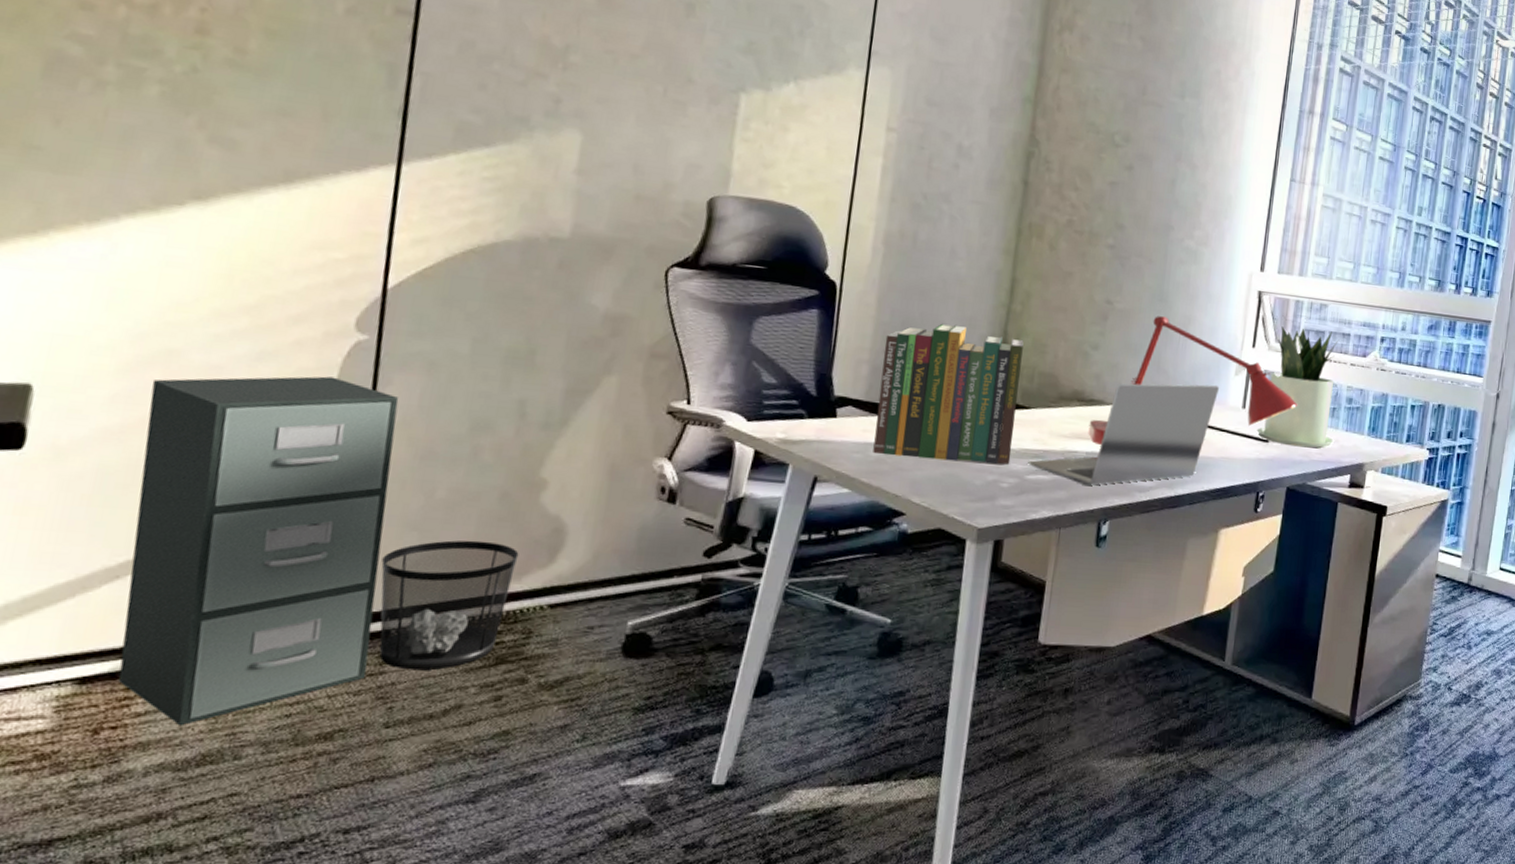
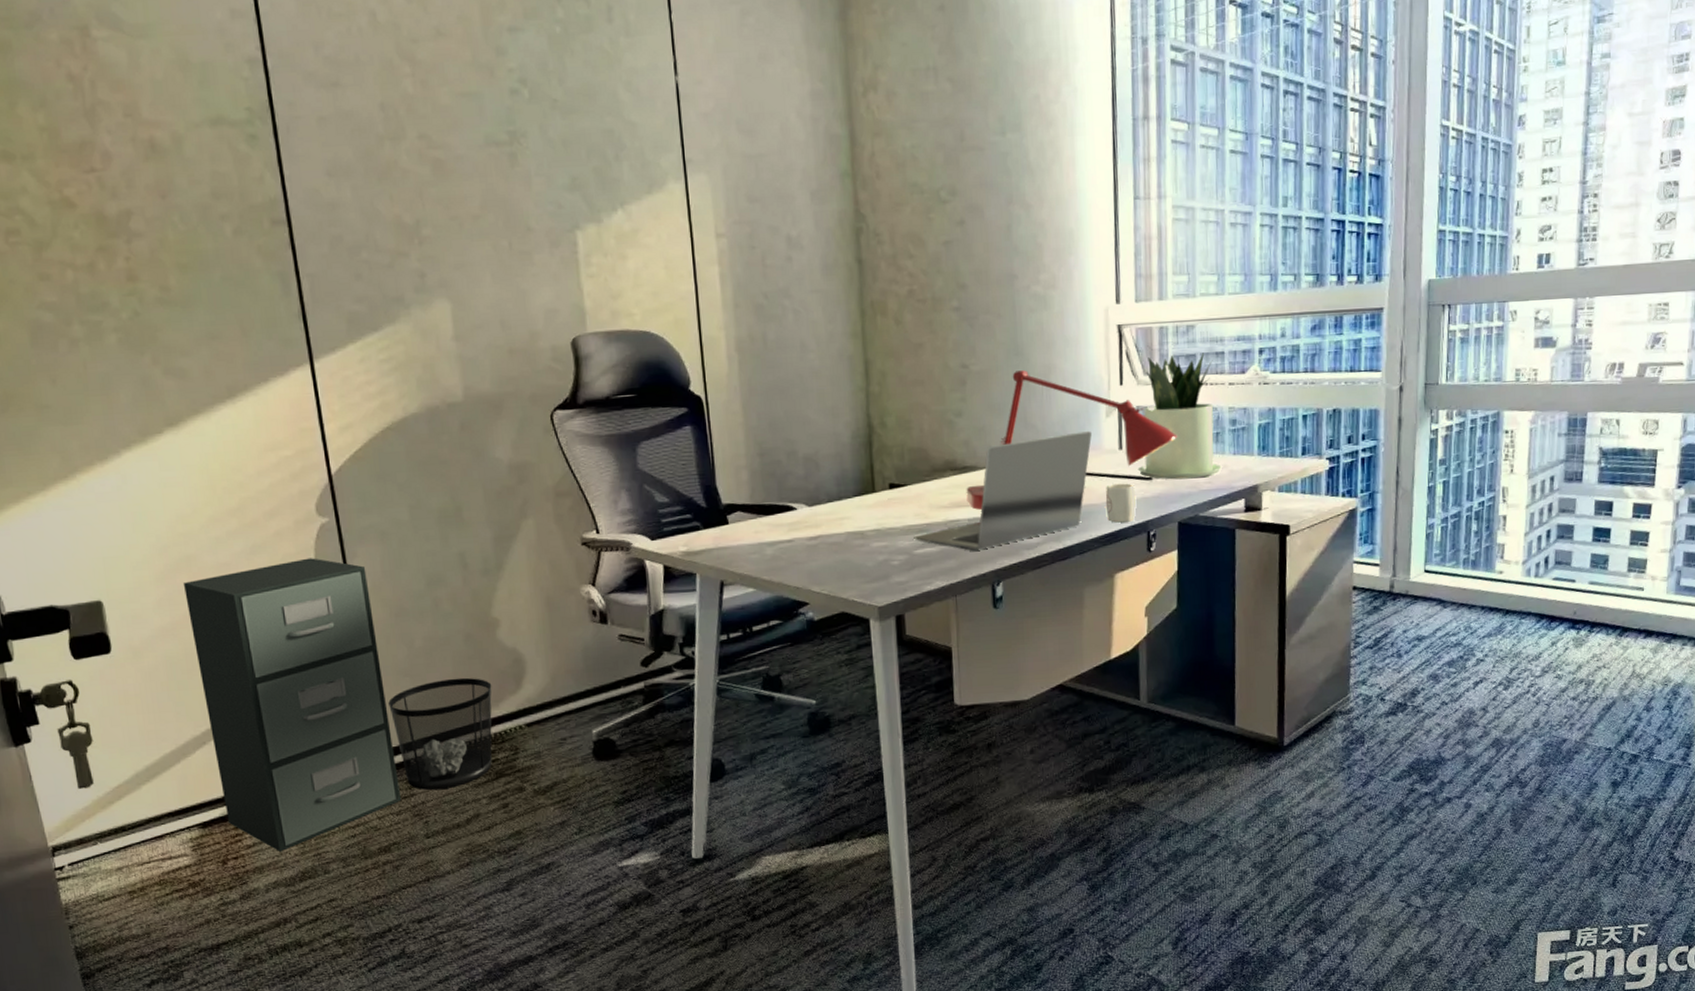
books: present [873,323,1024,465] -> none [757,417,897,552]
mug: none [1221,440,1251,480] -> present [1105,483,1136,523]

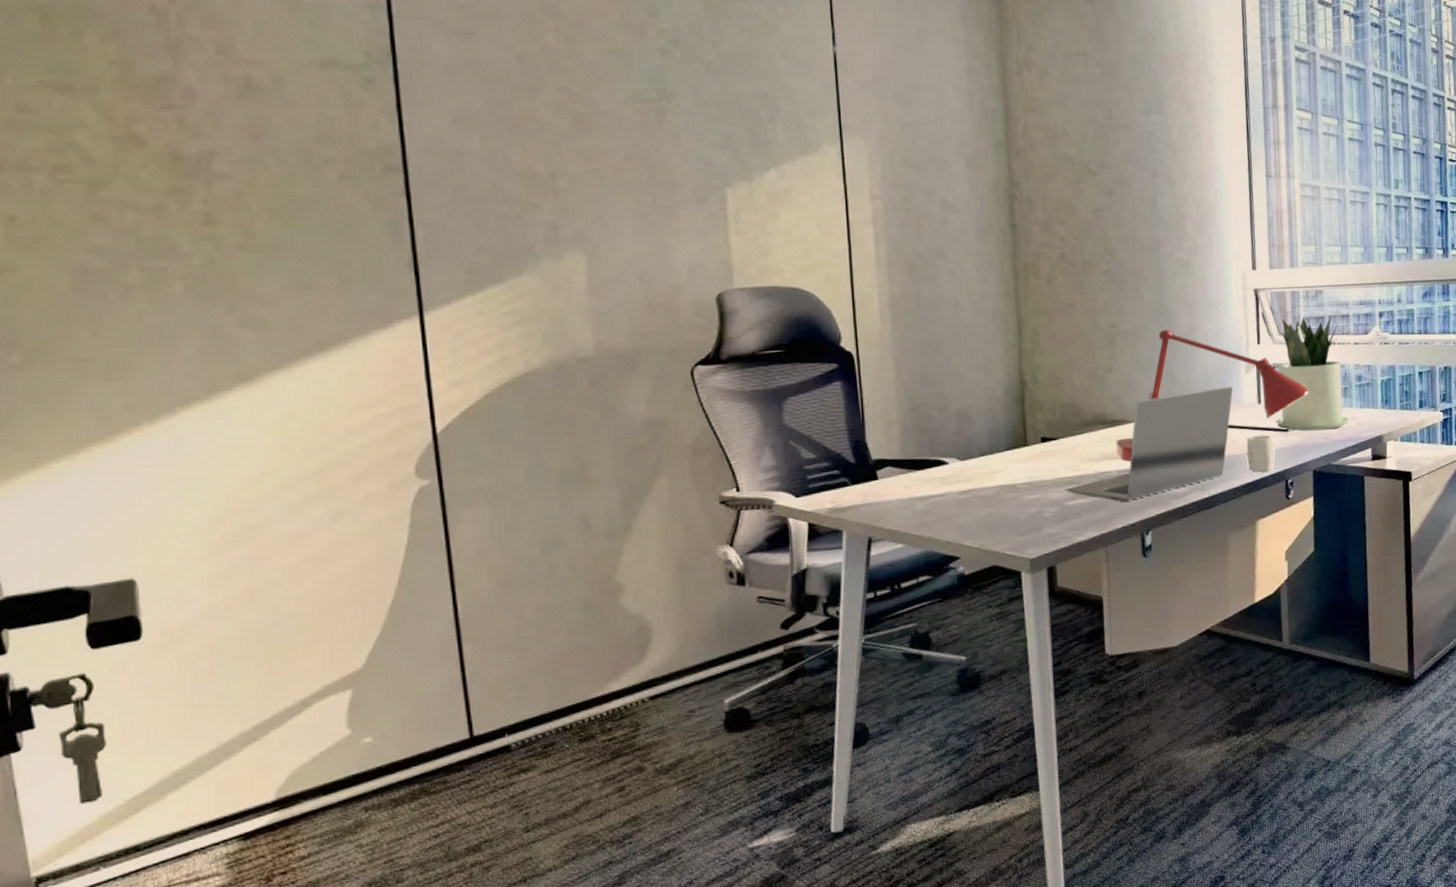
filing cabinet: present [183,558,402,852] -> none [242,524,498,862]
waste bin: present [388,677,493,791] -> none [489,649,612,778]

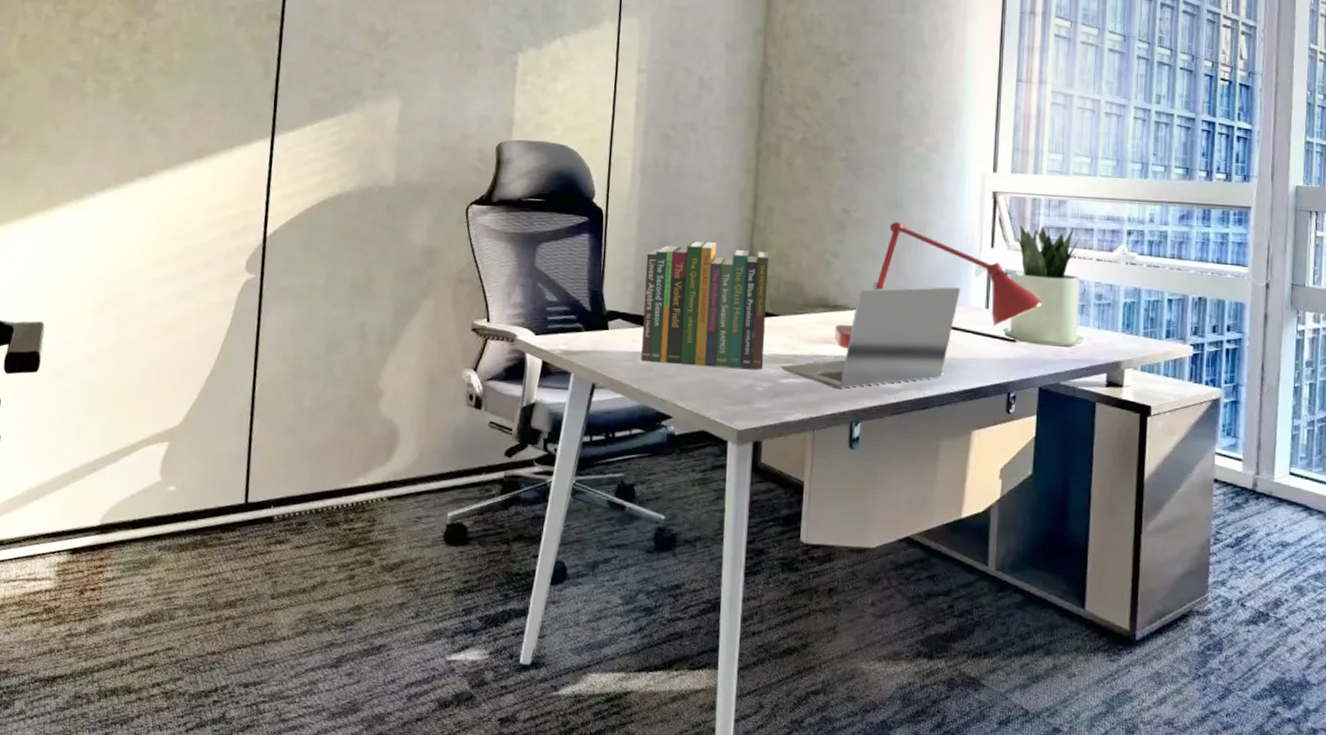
books: none [909,372,1048,507] -> present [641,240,769,369]
mug: present [1246,434,1274,472] -> none [968,341,998,381]

